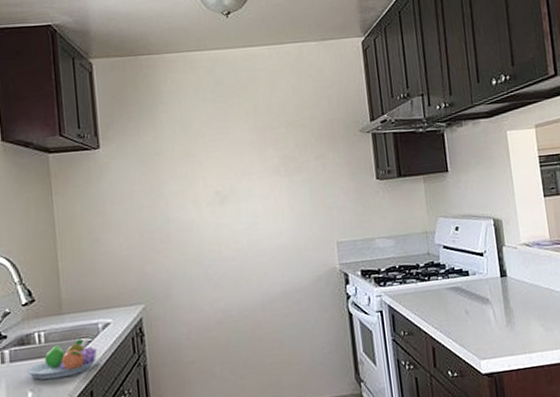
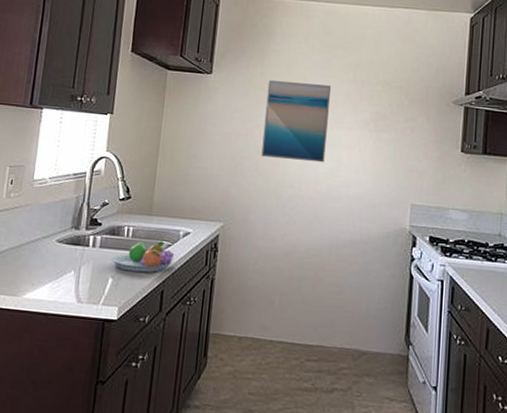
wall art: none [163,137,240,226] -> present [261,79,332,163]

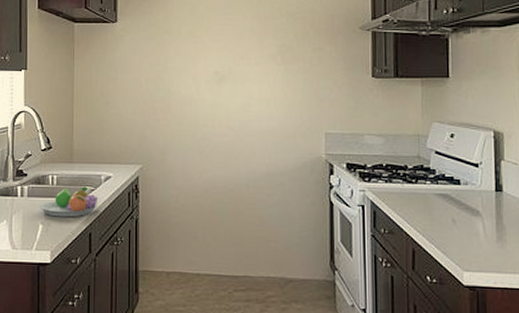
wall art: present [261,79,332,163] -> none [172,22,236,100]

